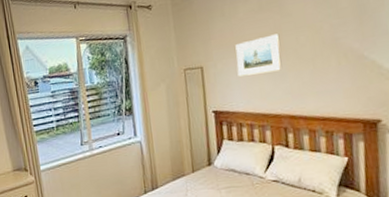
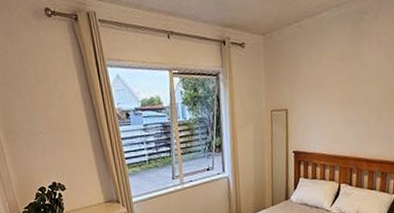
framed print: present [235,33,282,77] -> none [317,82,355,121]

